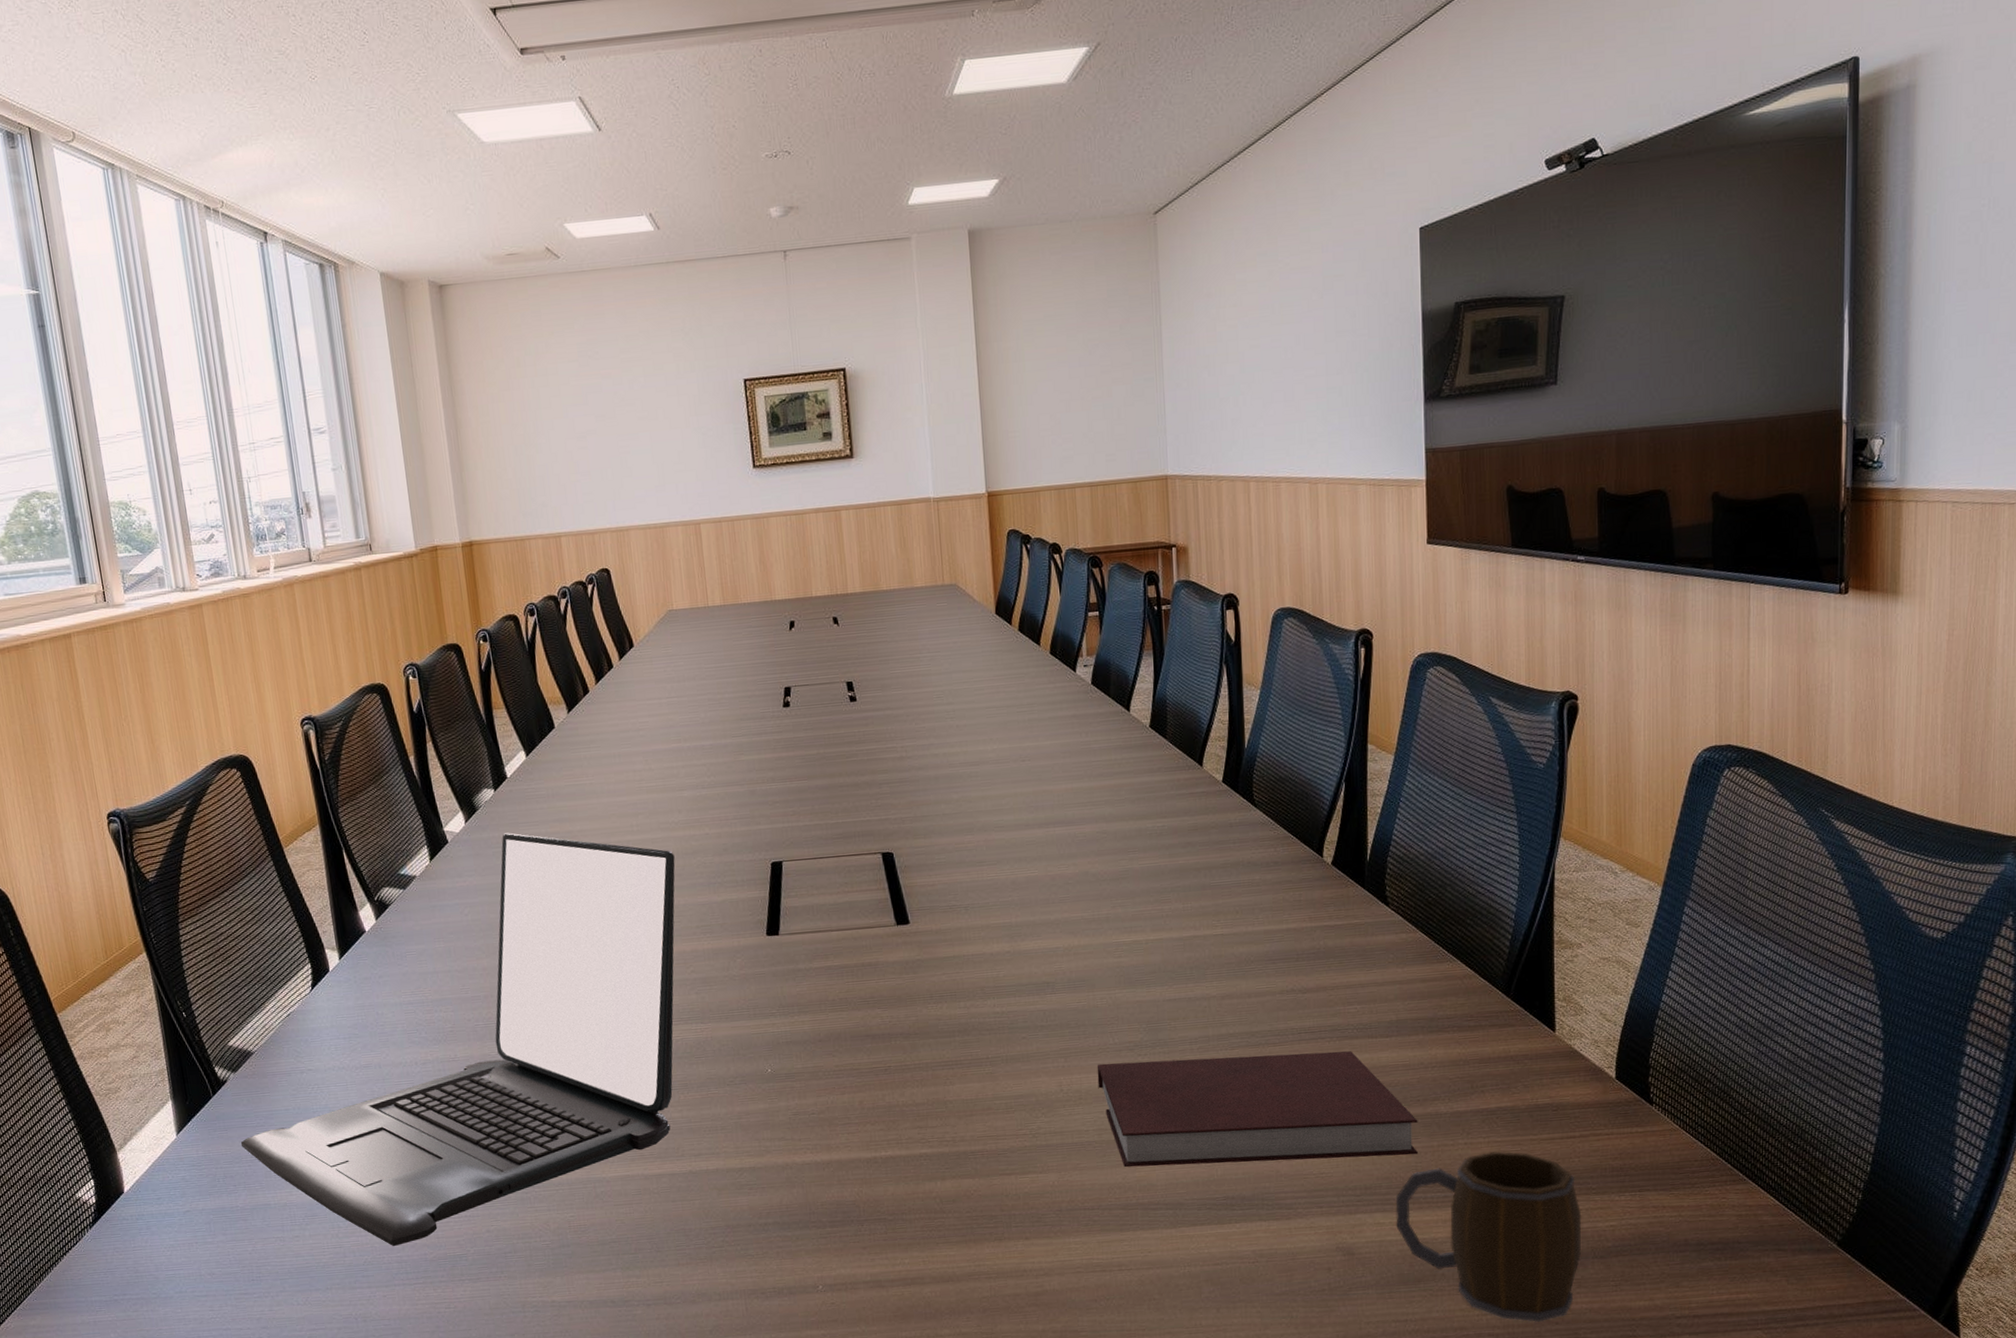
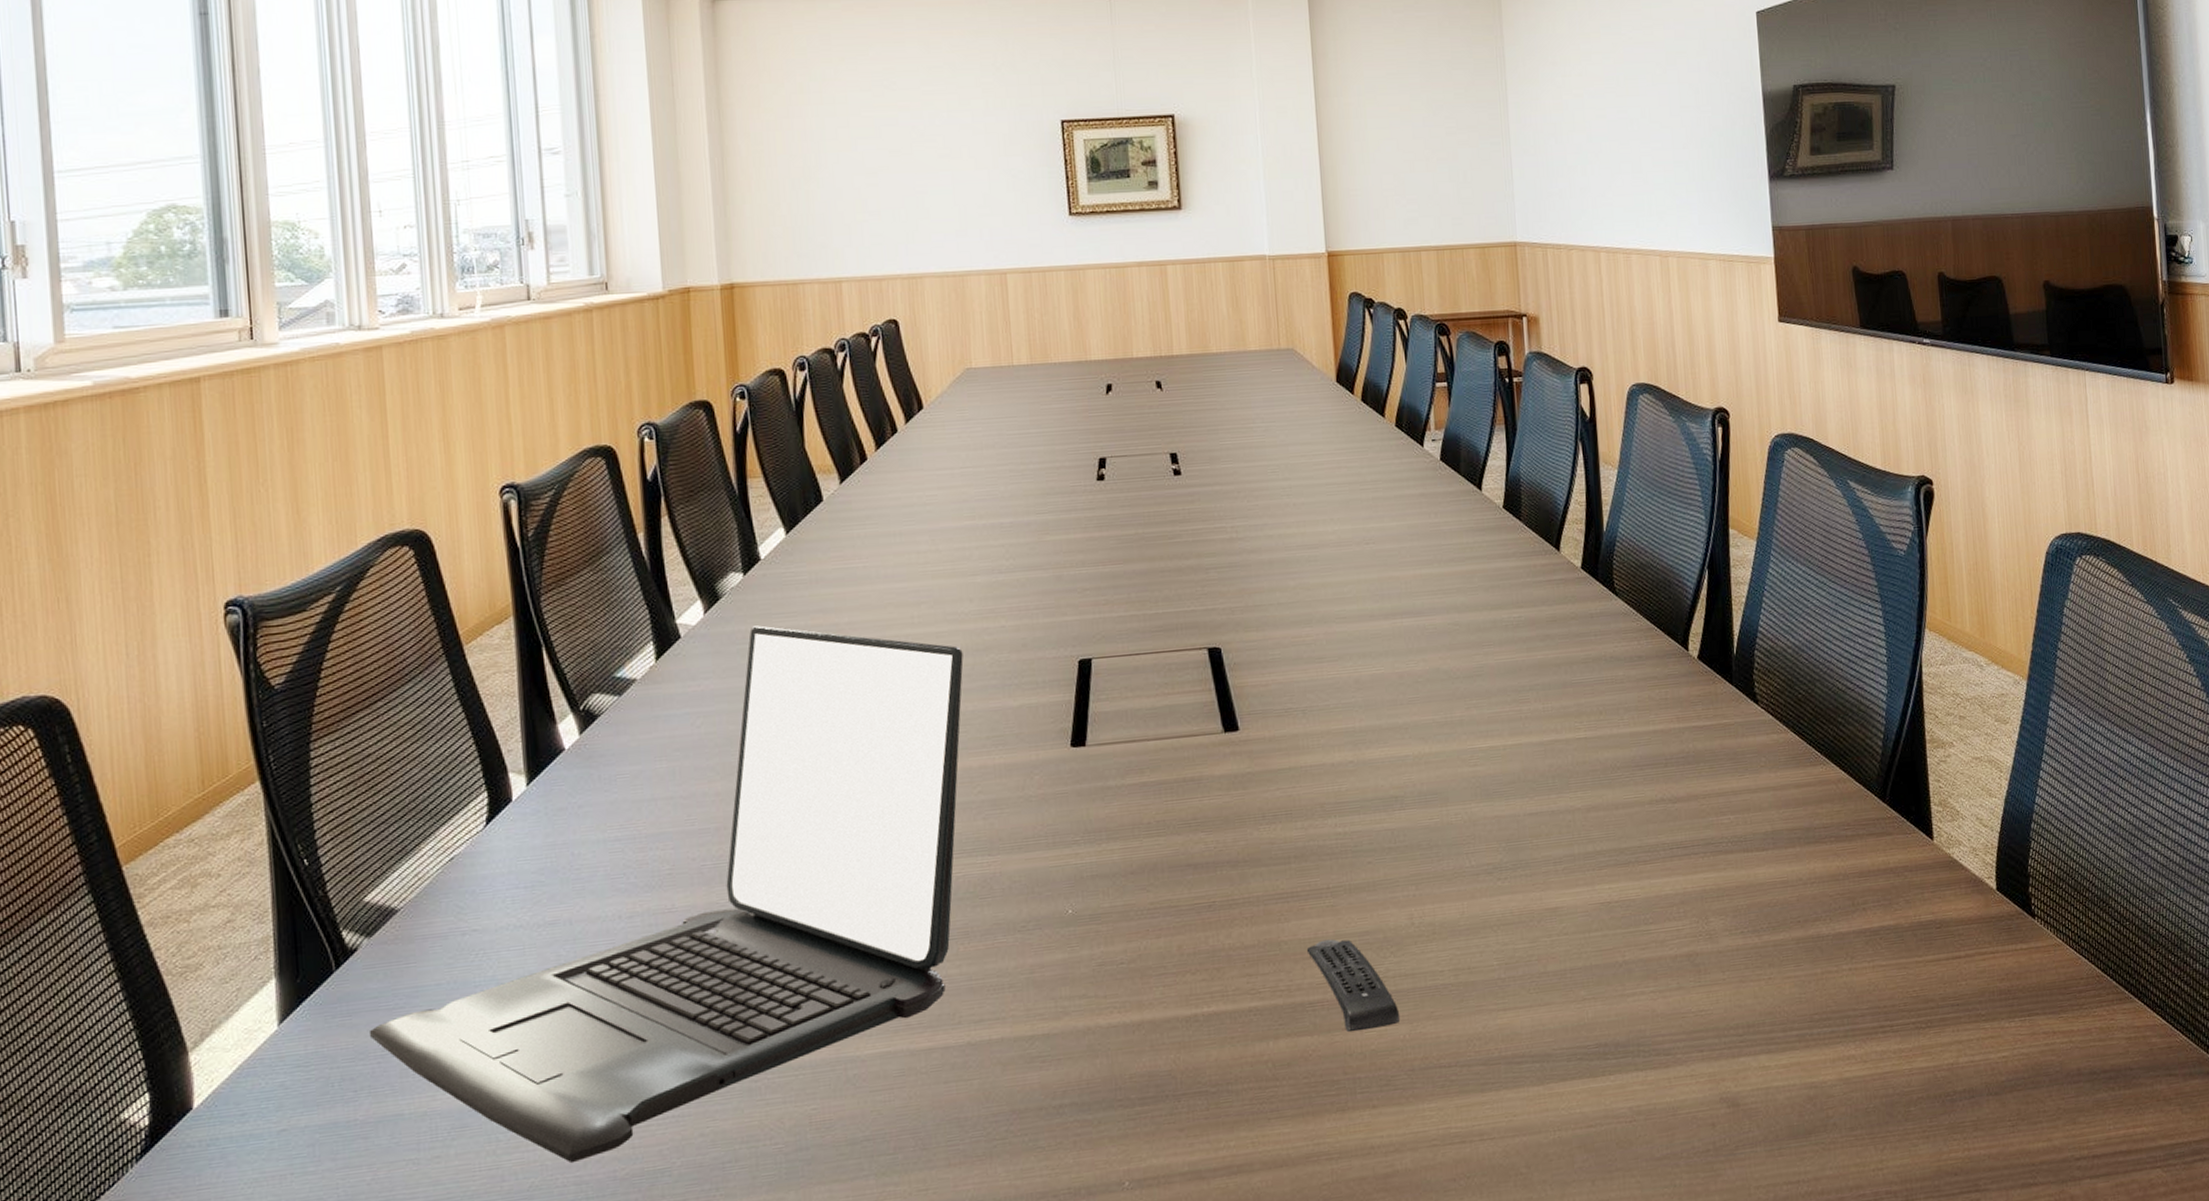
remote control: none [969,1100,1050,1178] -> present [1306,939,1401,1033]
notebook: present [1097,1051,1419,1168] -> none [1452,867,1802,1014]
mug: present [1395,1151,1582,1323] -> none [1780,977,1975,1175]

